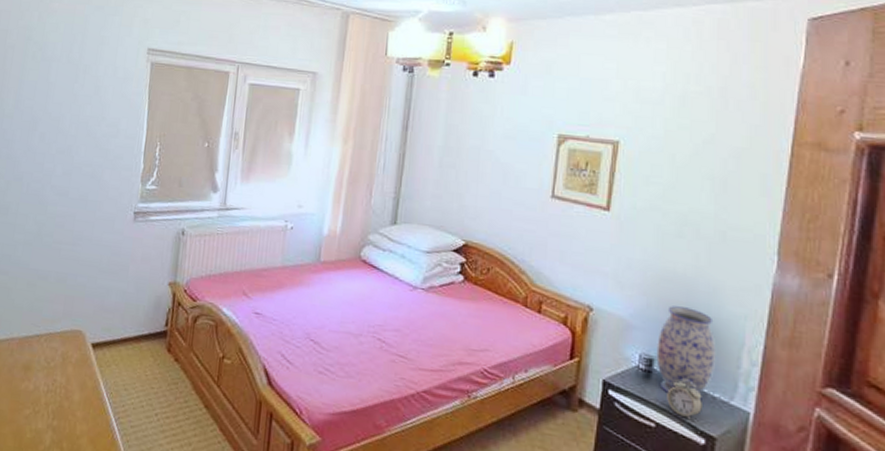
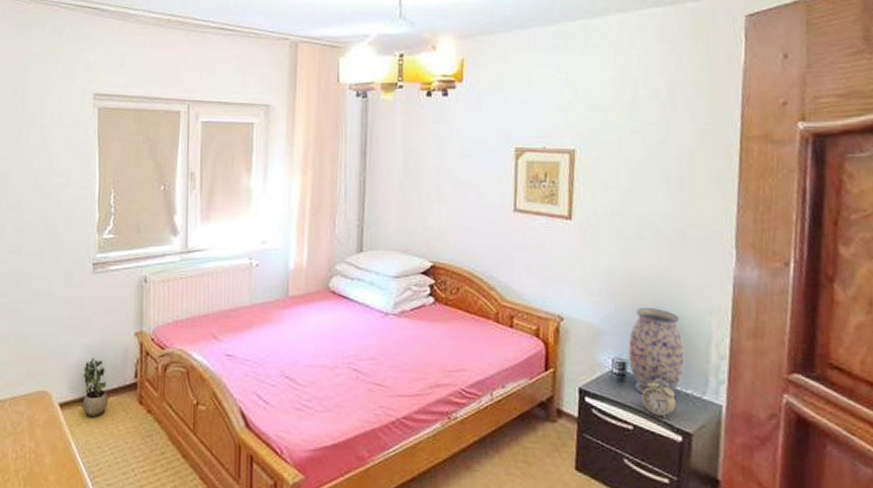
potted plant: none [114,303,139,361] -> present [83,358,108,418]

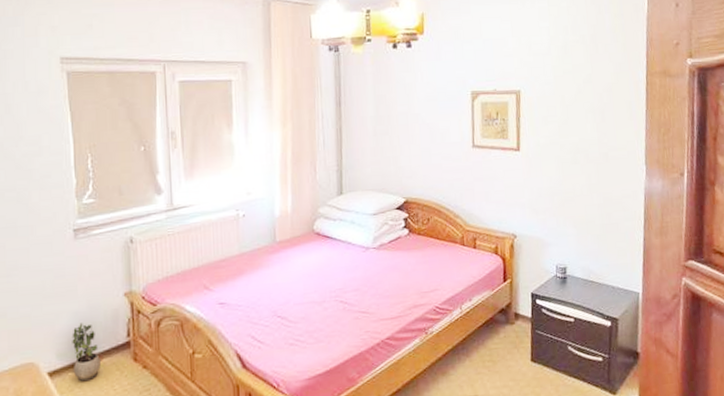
vase: present [628,308,686,399] -> none [567,219,612,292]
alarm clock: present [641,379,677,419] -> none [579,277,606,310]

